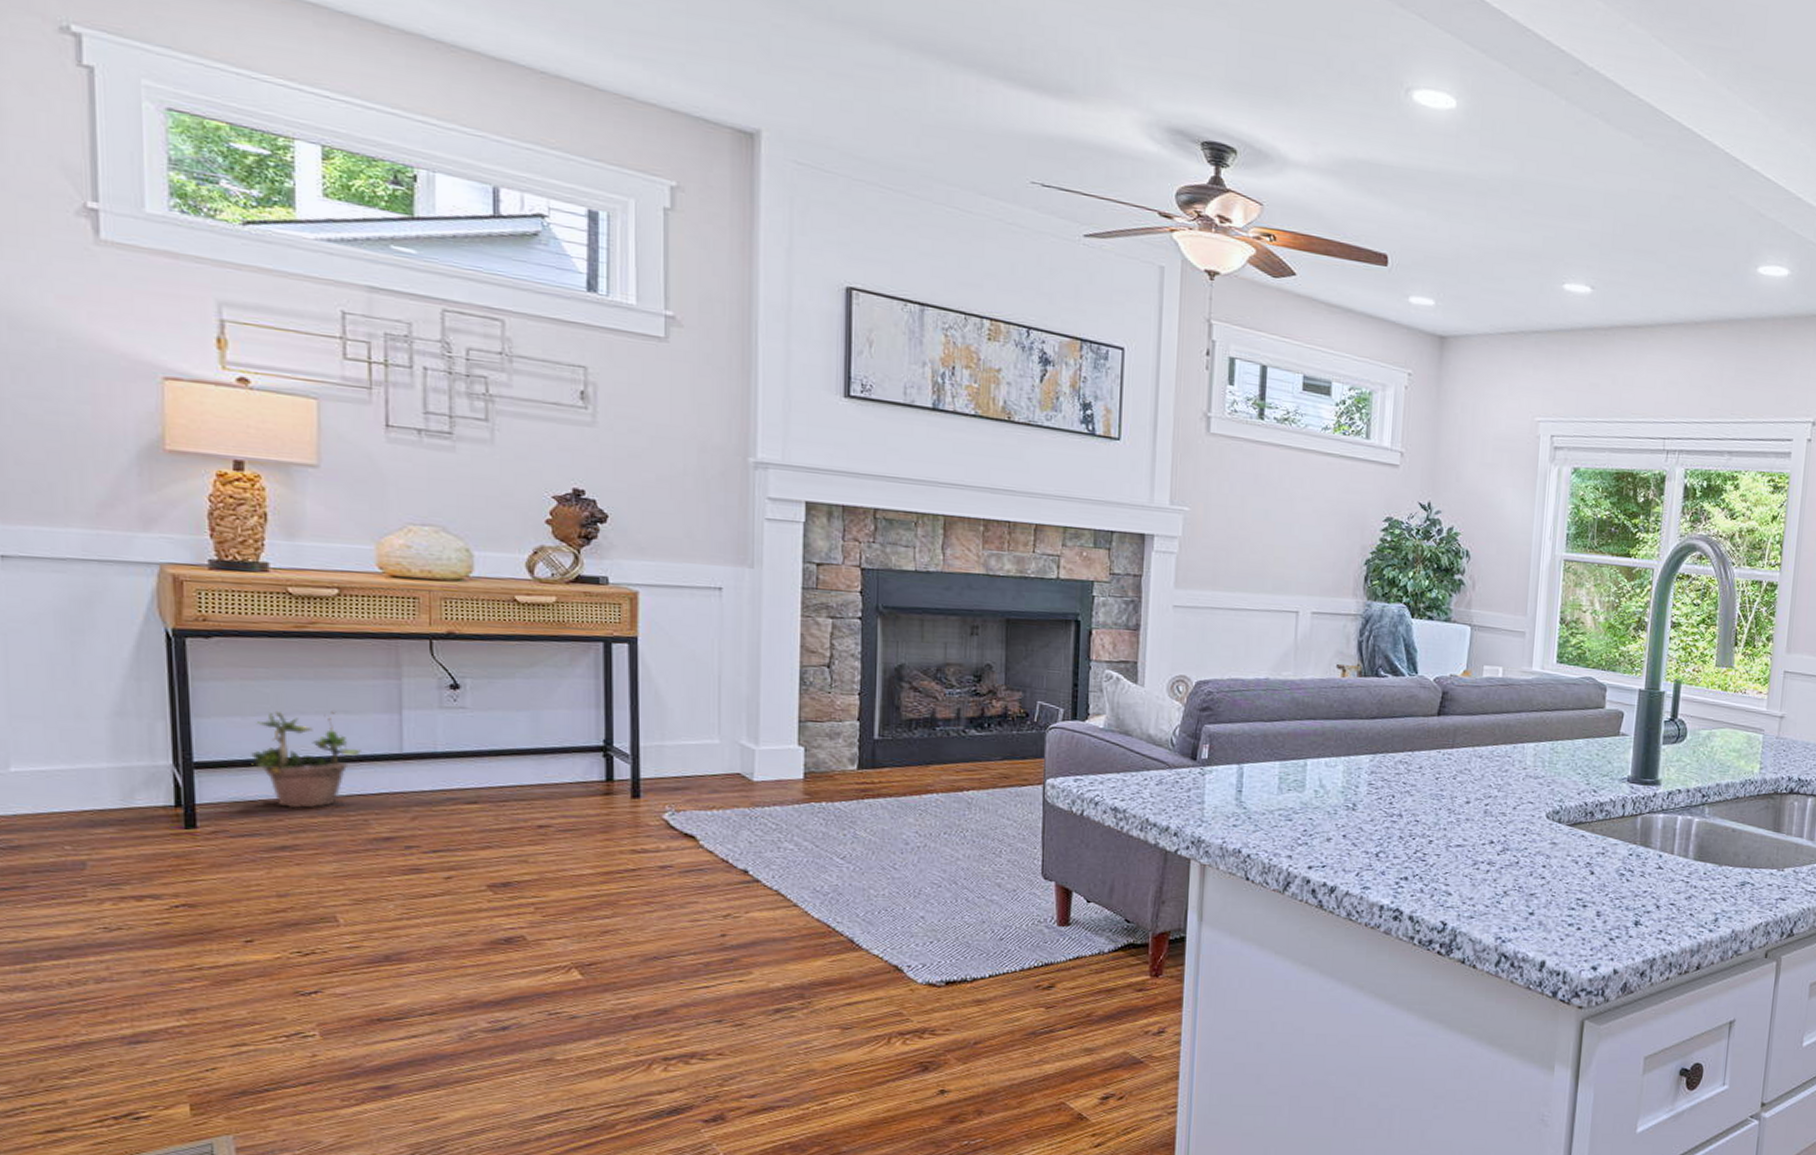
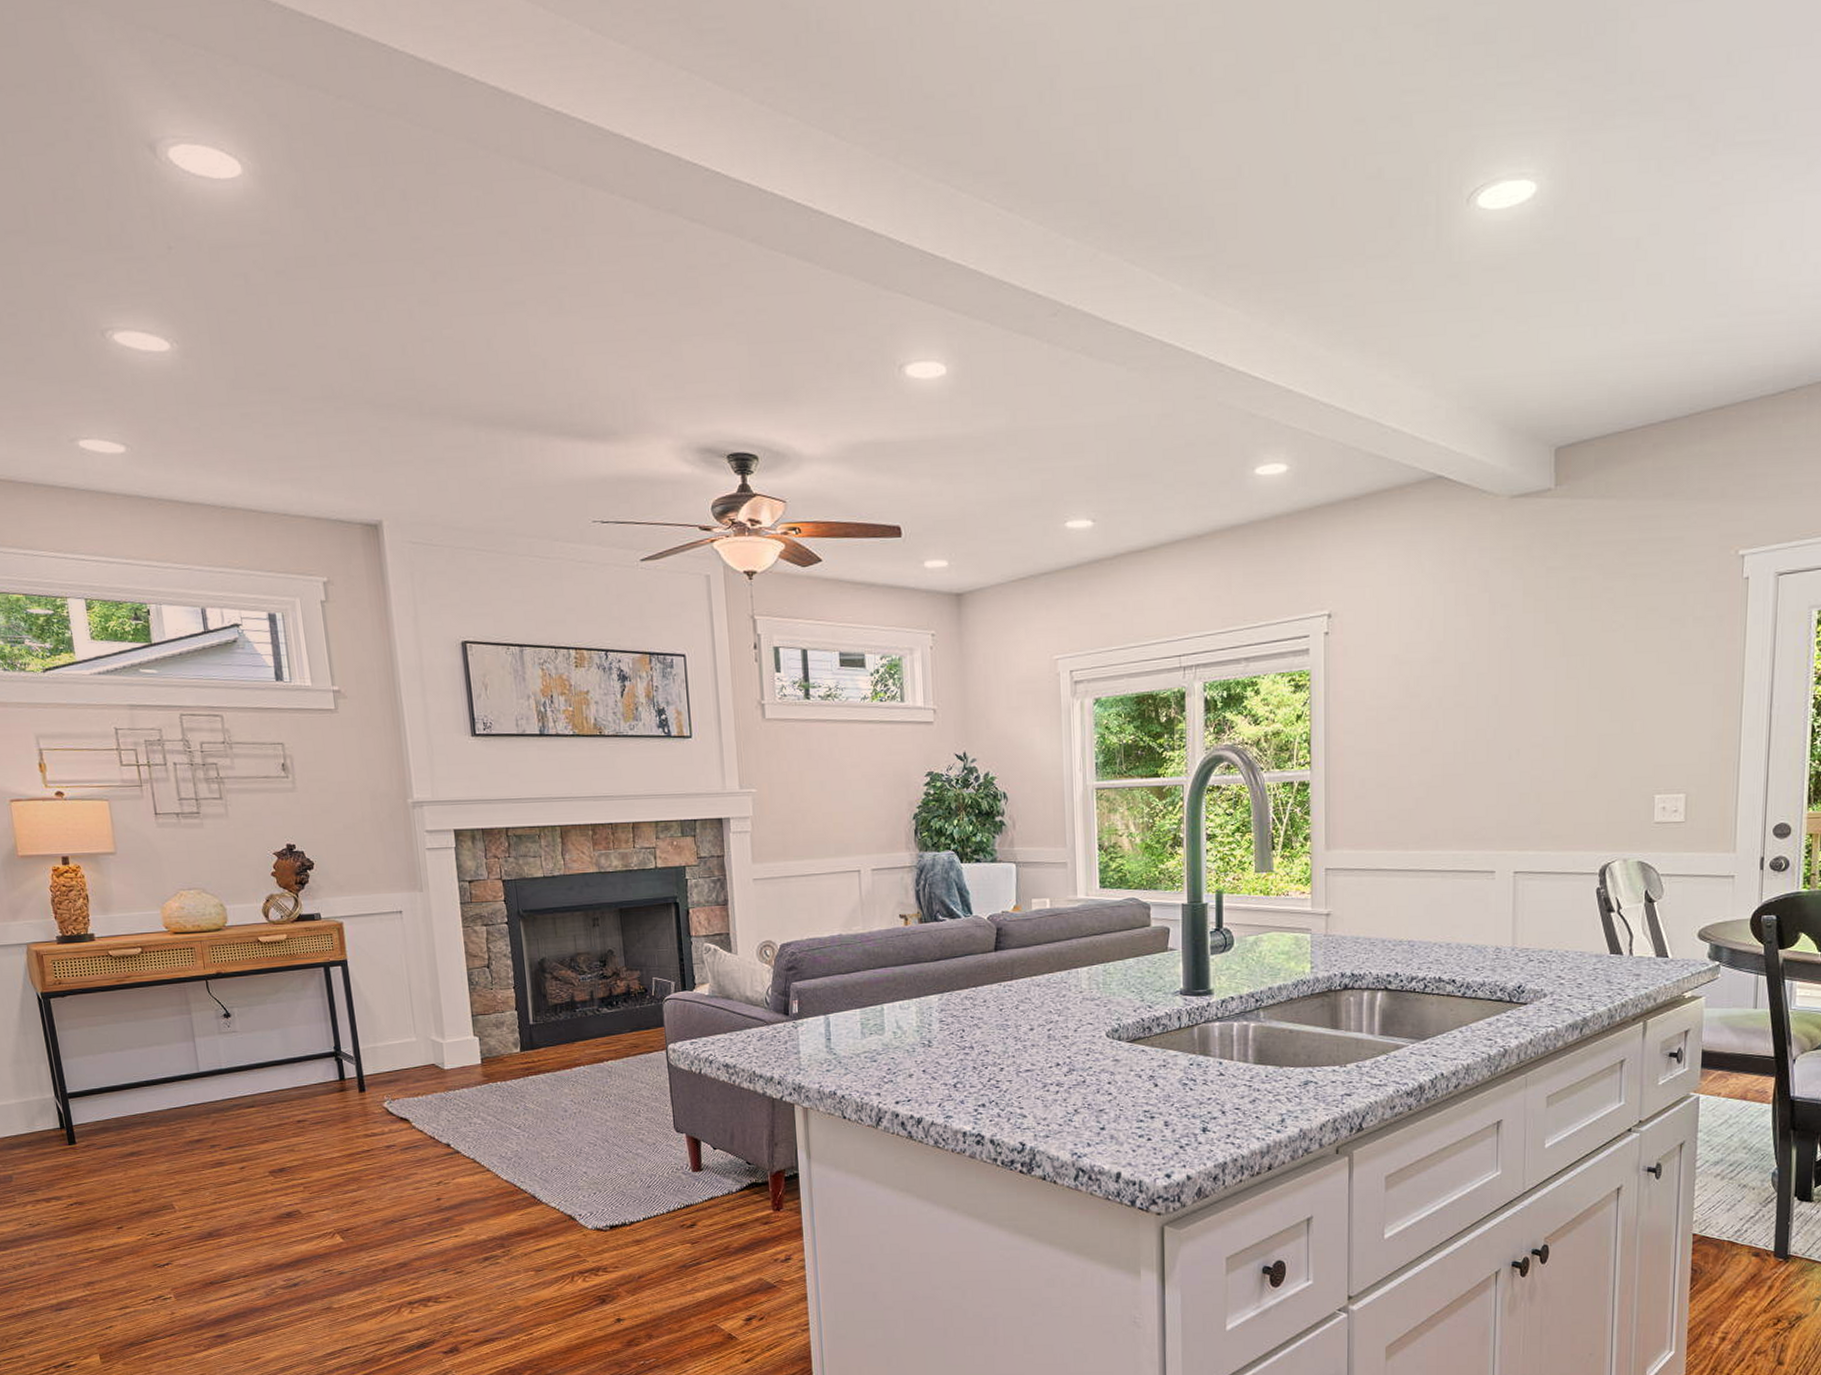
potted plant: present [251,710,361,809] -> none [102,1044,172,1123]

